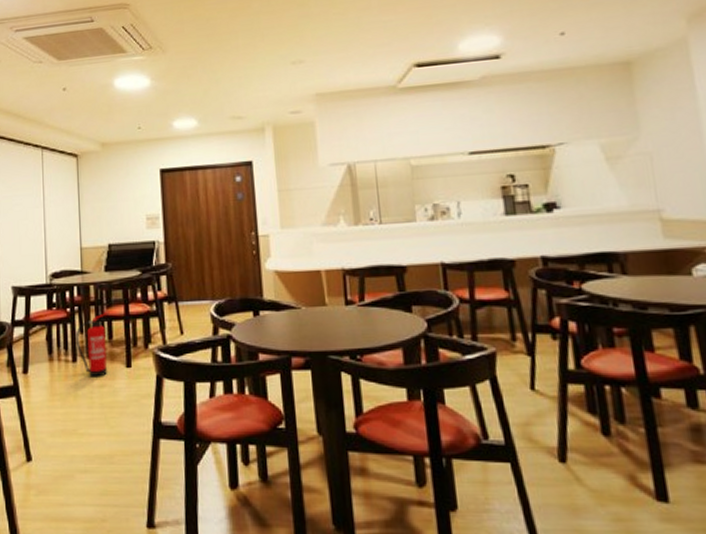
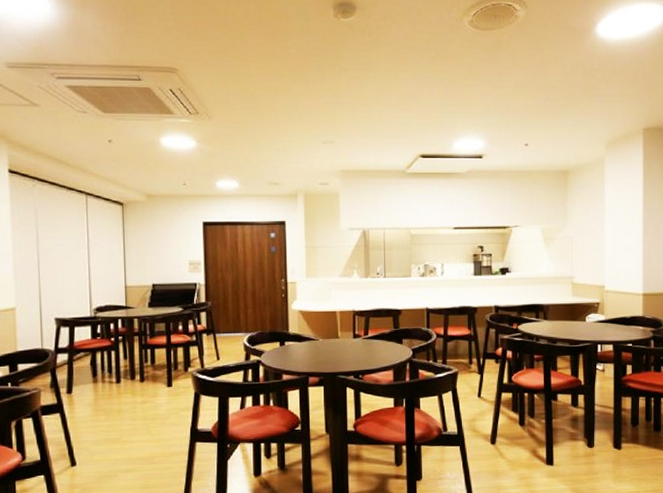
fire extinguisher: present [75,313,107,378] -> none [119,342,150,396]

